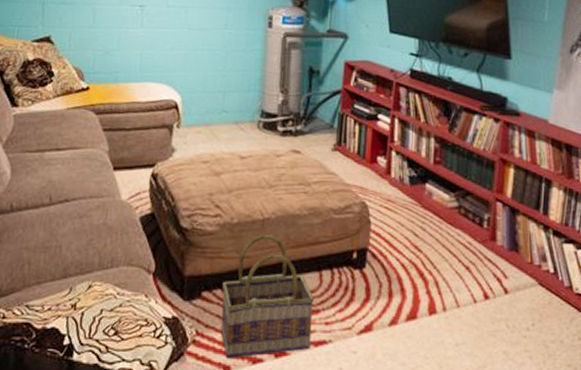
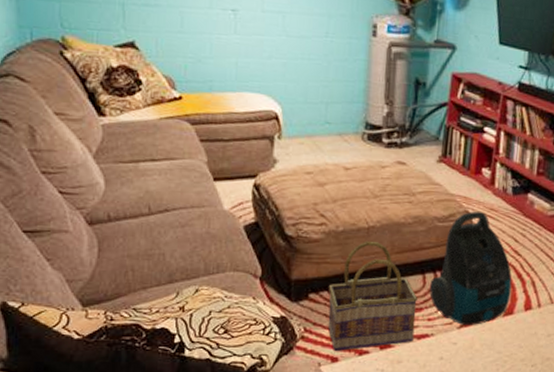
vacuum cleaner: none [326,202,414,332] -> present [429,211,512,326]

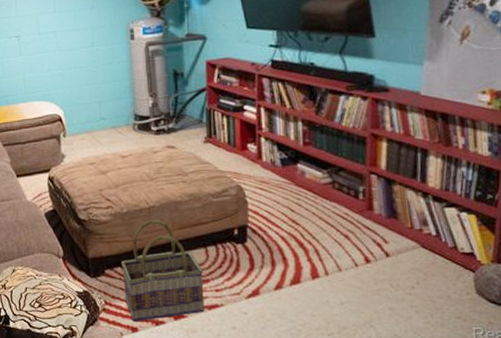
vacuum cleaner: present [429,211,512,326] -> none [213,184,295,296]

